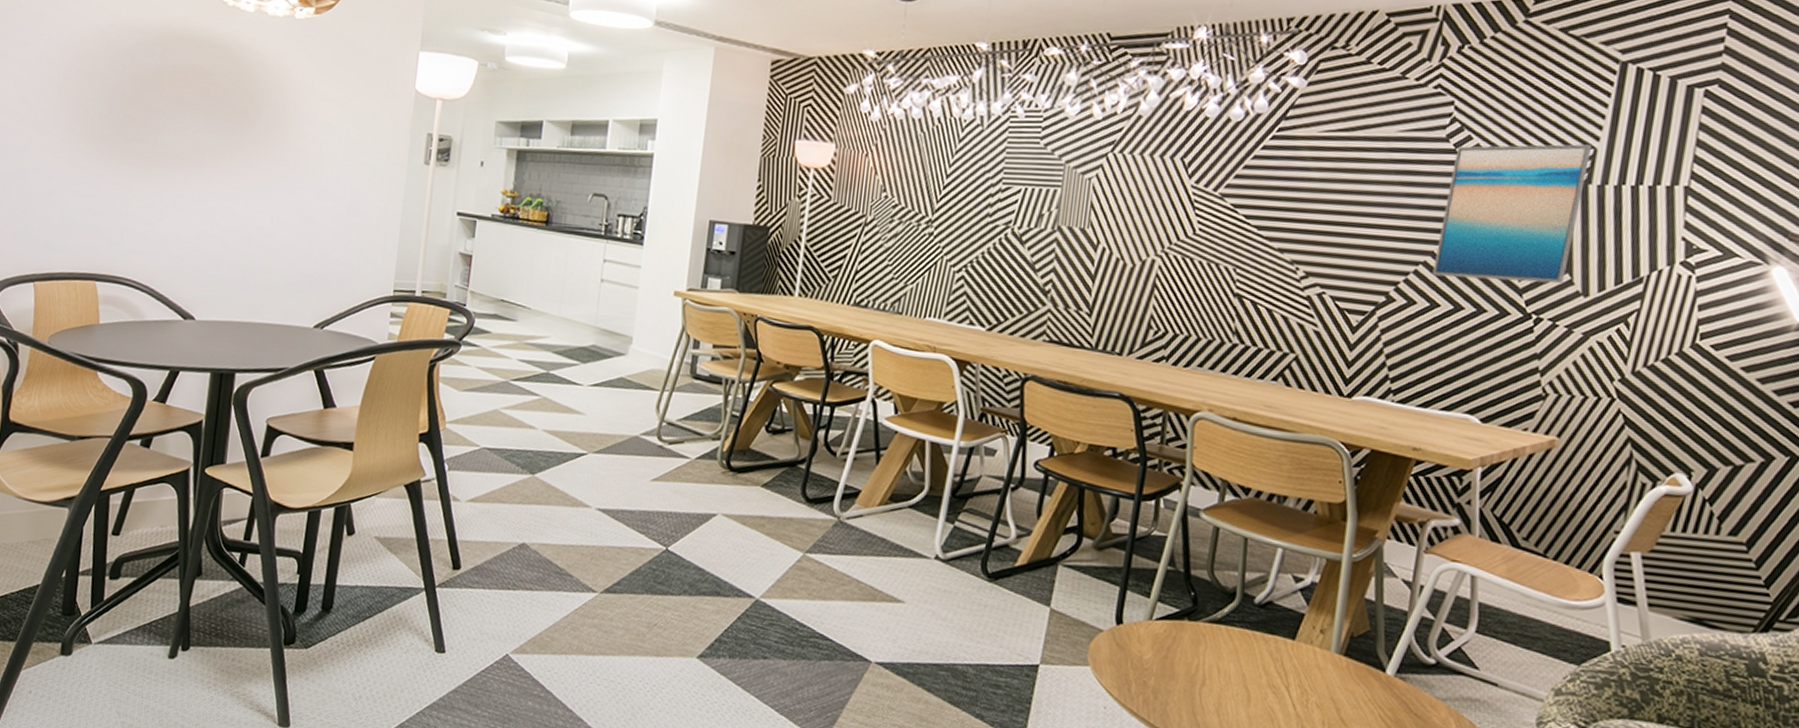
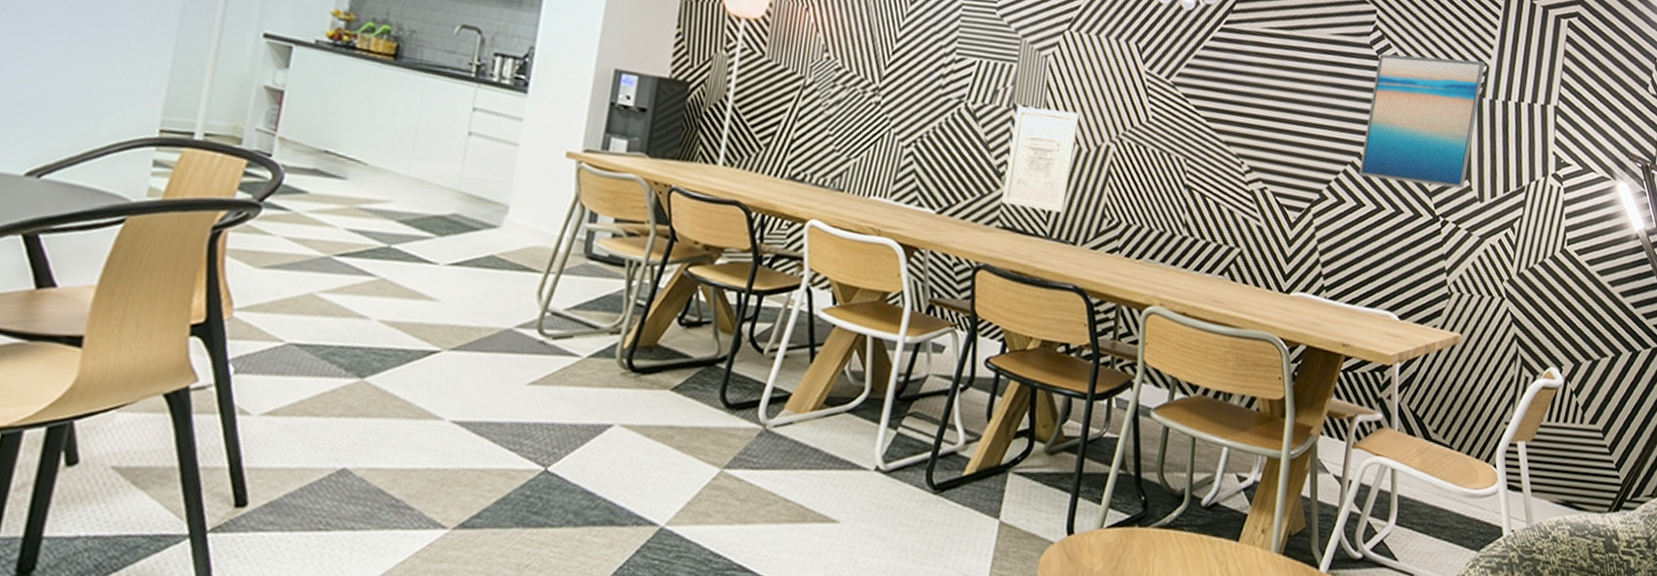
wall art: none [1048,227,1125,326] -> present [1002,106,1080,213]

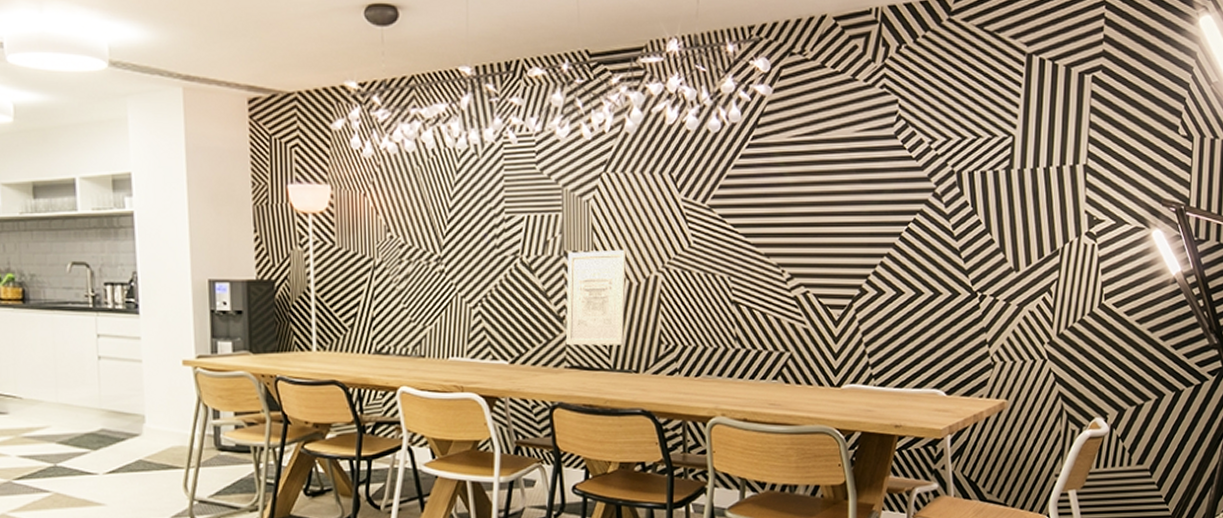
wall art: present [1359,53,1486,189] -> none [895,131,1011,266]

